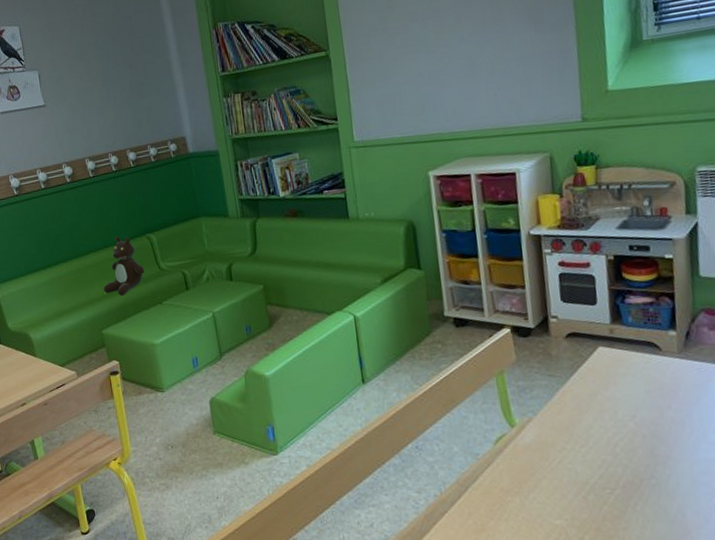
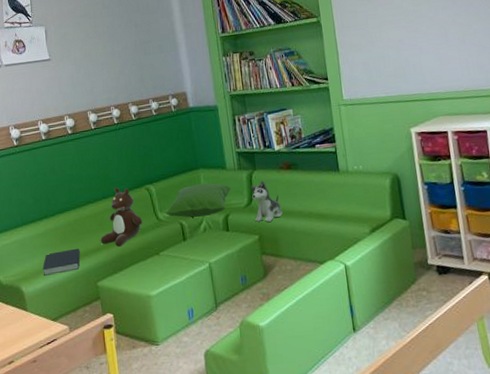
book: none [48,296,85,323] -> present [42,248,81,276]
cushion: none [167,232,235,267] -> present [165,183,232,218]
plush toy: none [254,228,288,272] -> present [250,180,283,223]

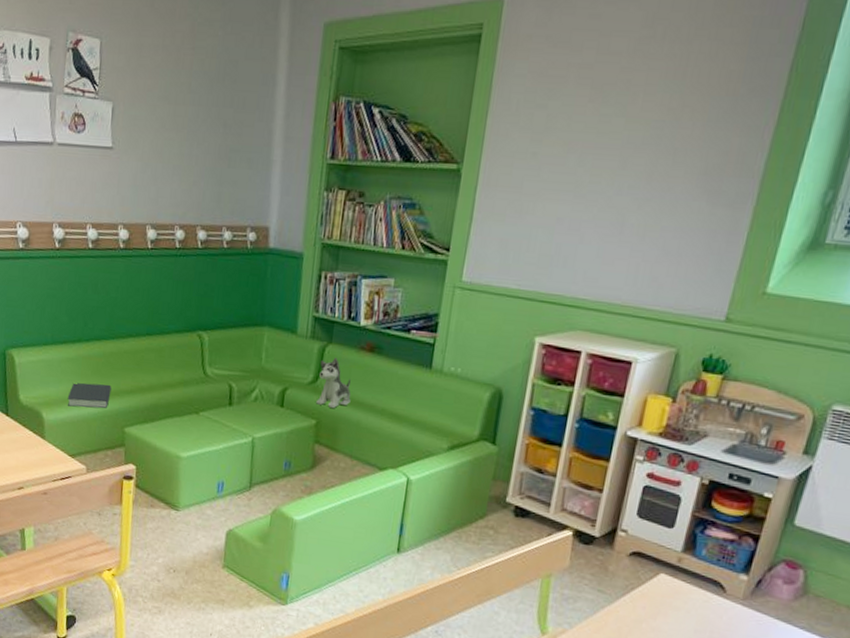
stuffed animal: present [101,187,143,248] -> none [136,325,188,396]
cushion: present [165,183,232,218] -> none [214,343,297,384]

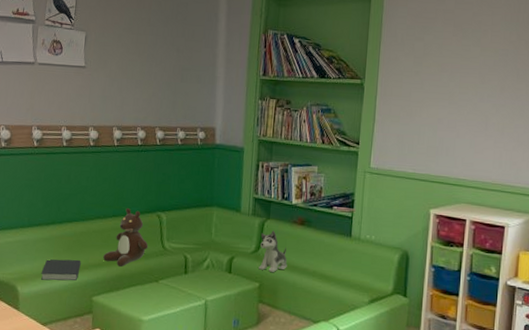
stuffed animal: none [136,325,188,396] -> present [103,208,148,268]

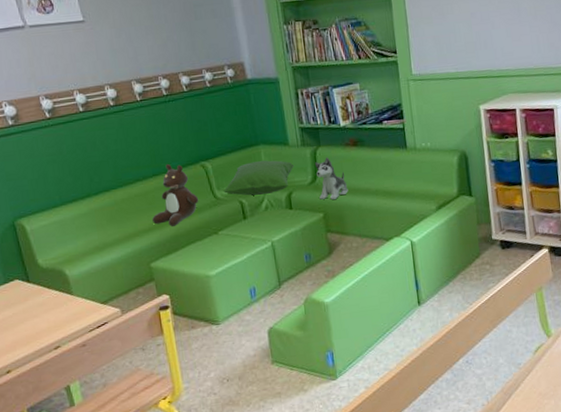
book: present [40,259,81,281] -> none [87,228,131,258]
cushion: none [172,221,242,254] -> present [223,160,295,196]

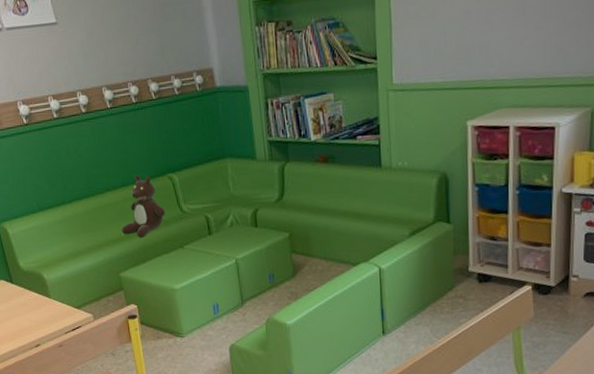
cushion: present [223,160,295,196] -> none [190,174,261,211]
plush toy: present [314,157,348,200] -> none [282,173,316,220]

